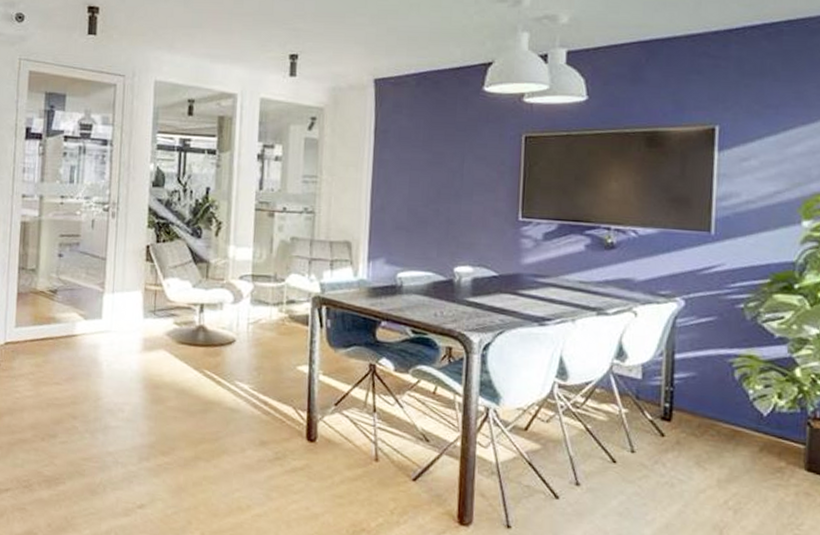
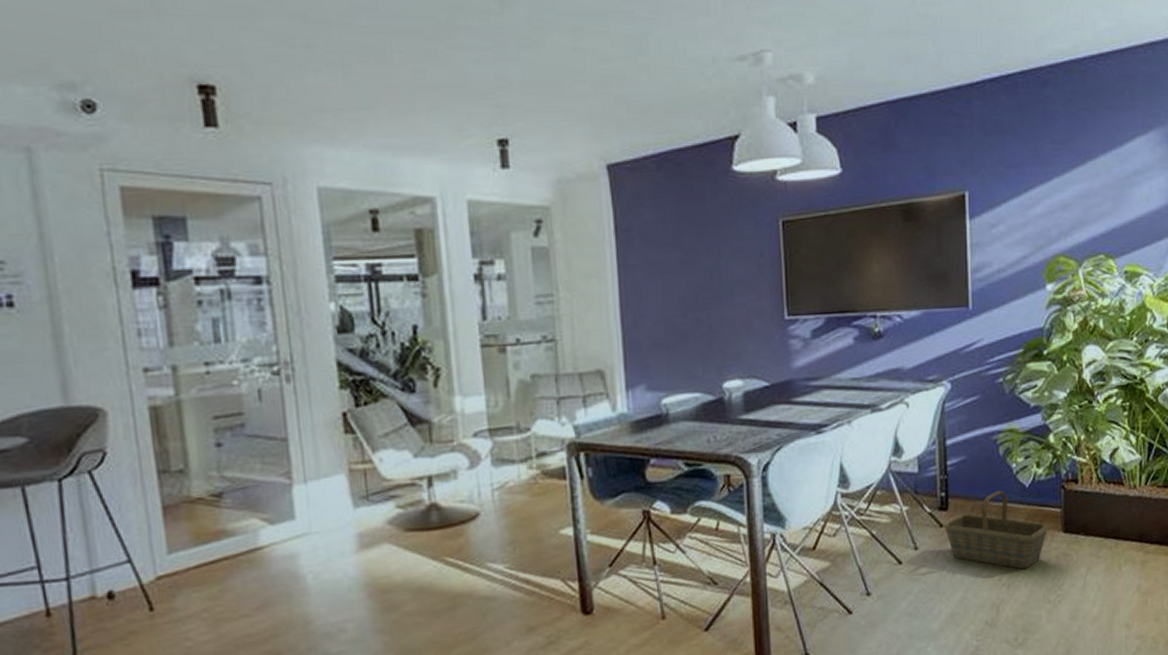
basket: none [664,413,790,499] -> present [942,490,1050,570]

